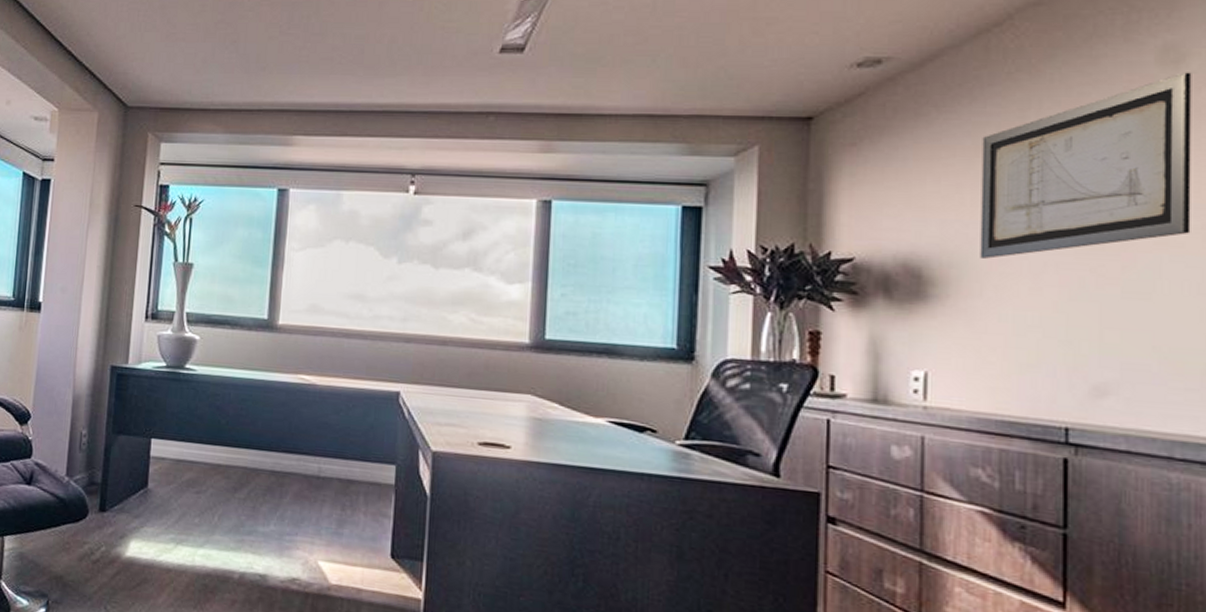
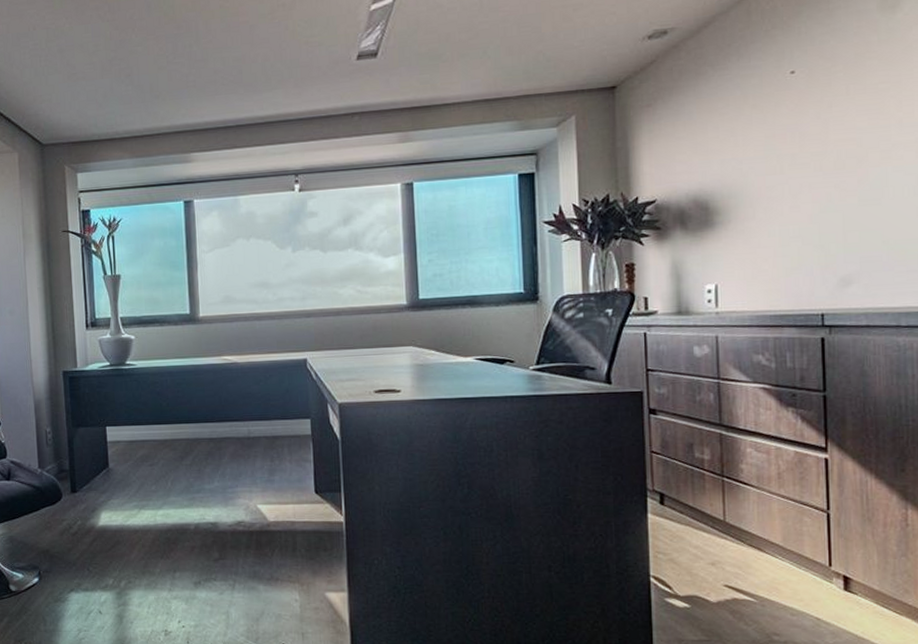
wall art: present [980,72,1192,259] -> none [749,14,908,187]

